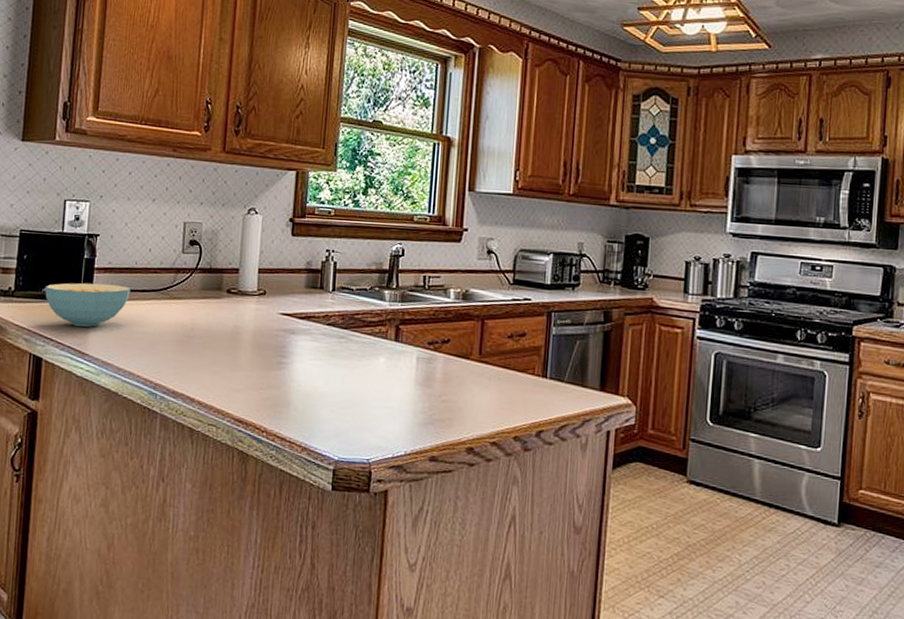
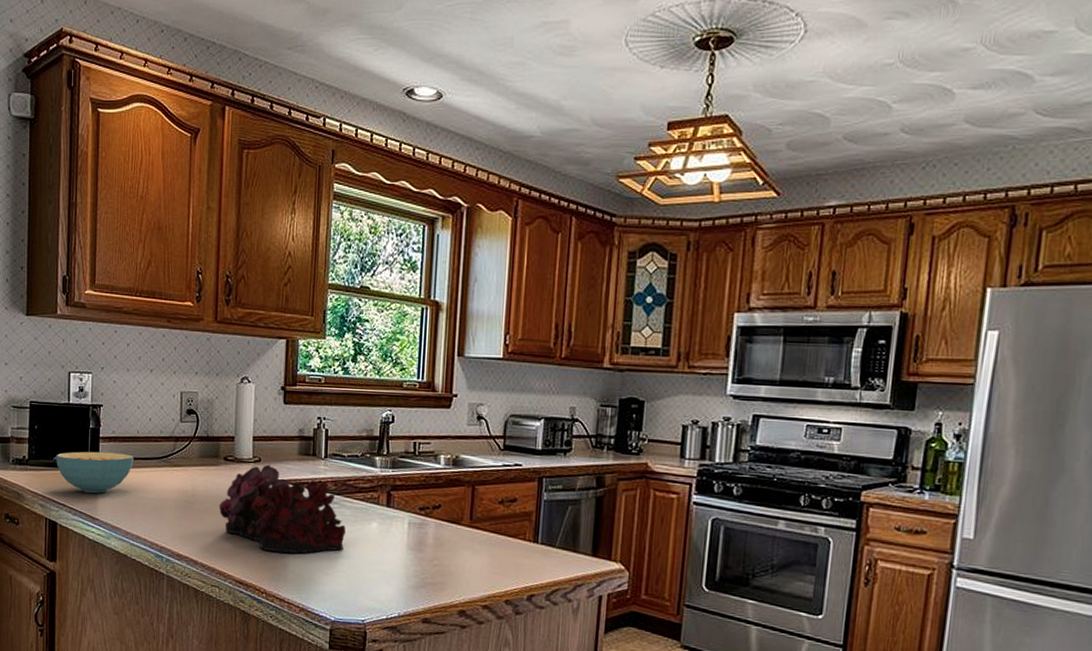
flower arrangement: none [220,297,352,390] -> present [219,464,346,554]

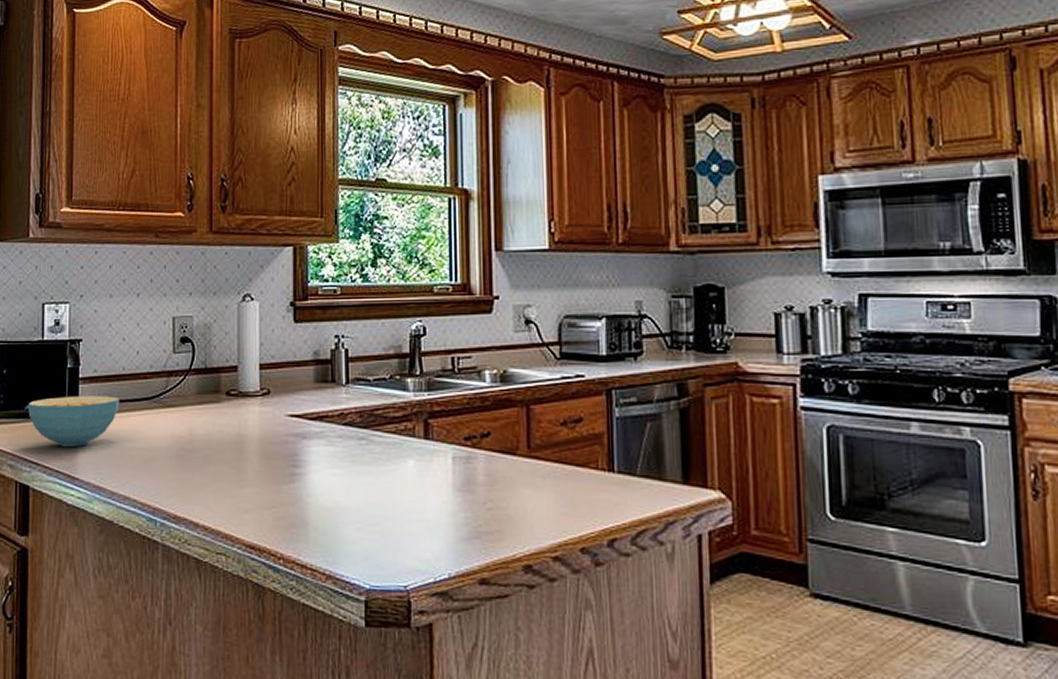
flower arrangement: present [219,464,346,554] -> none [223,397,376,507]

